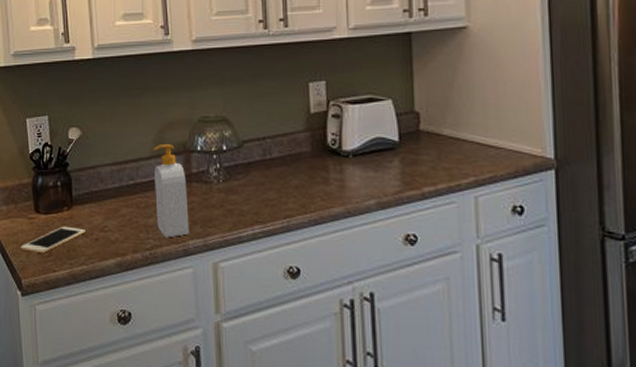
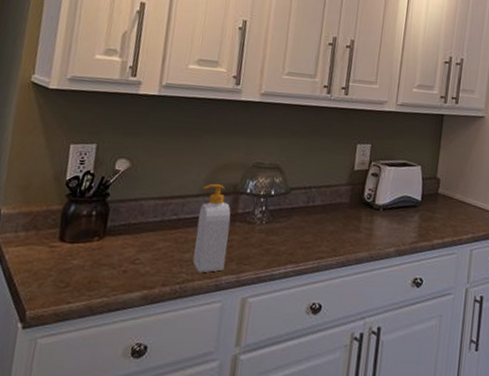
cell phone: present [21,226,85,254] -> none [33,256,114,285]

